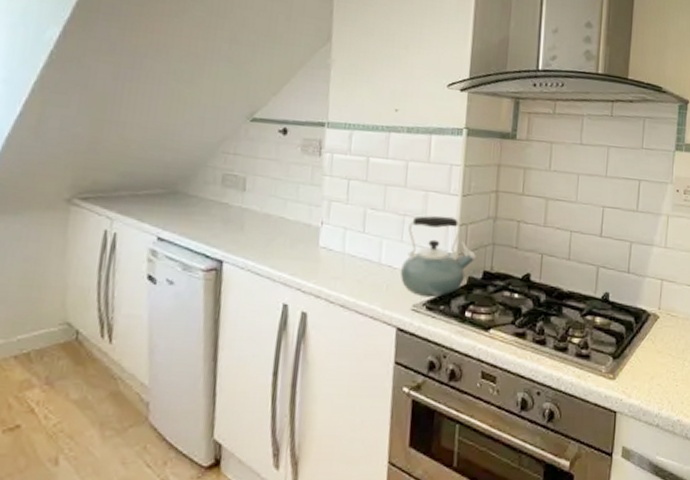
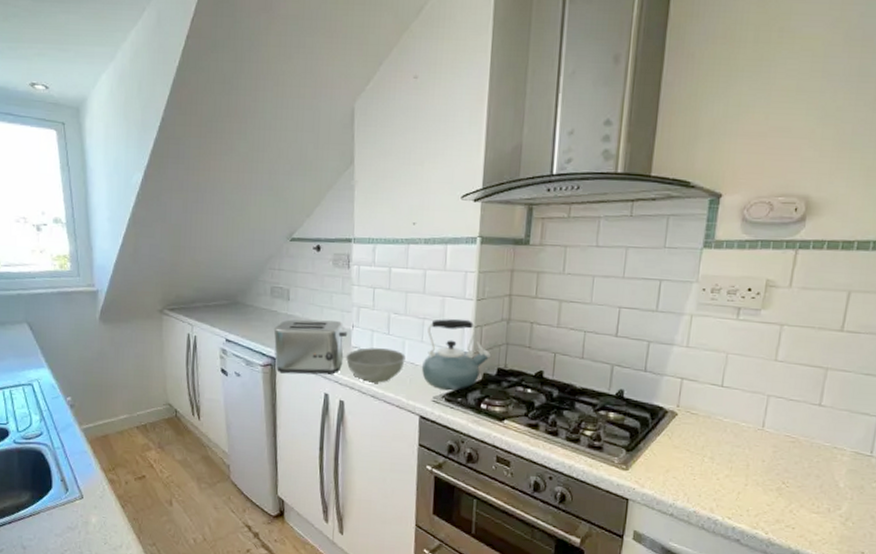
toaster: none [221,214,316,282] -> present [273,319,348,376]
bowl: none [312,248,383,290] -> present [346,347,406,383]

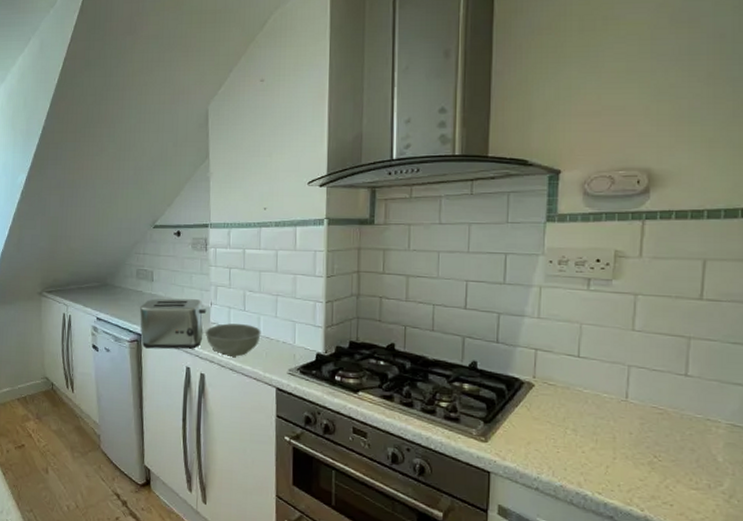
kettle: present [421,319,492,391] -> none [276,295,343,364]

